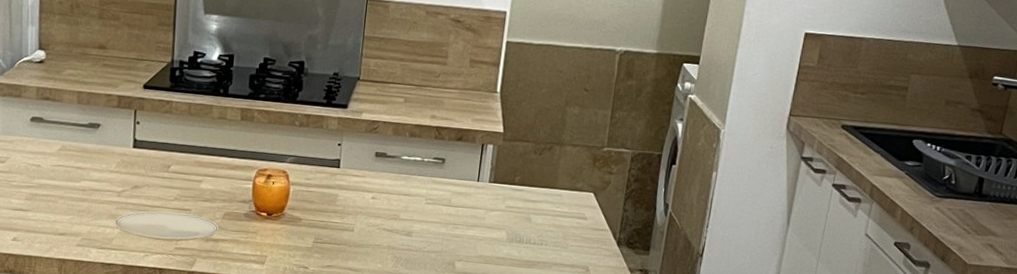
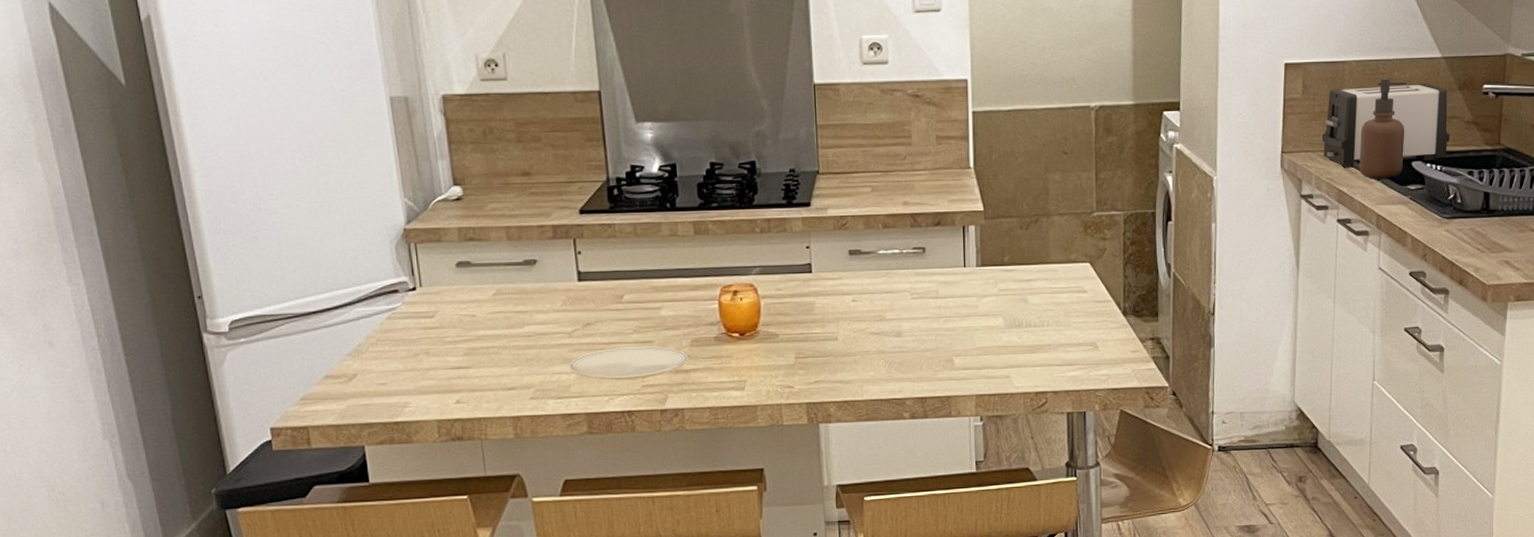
toaster: none [829,62,958,143] -> present [1321,83,1451,168]
soap dispenser: none [861,57,919,153] -> present [1359,77,1406,179]

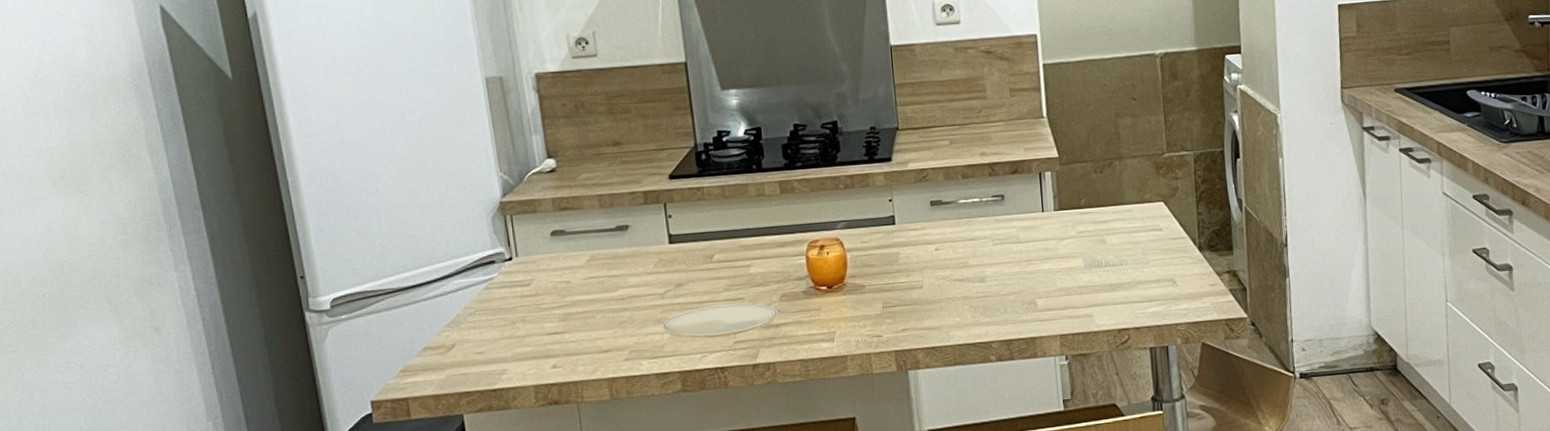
toaster: present [1321,83,1451,168] -> none [1378,16,1502,100]
soap dispenser: present [1359,77,1406,179] -> none [1415,13,1459,109]

